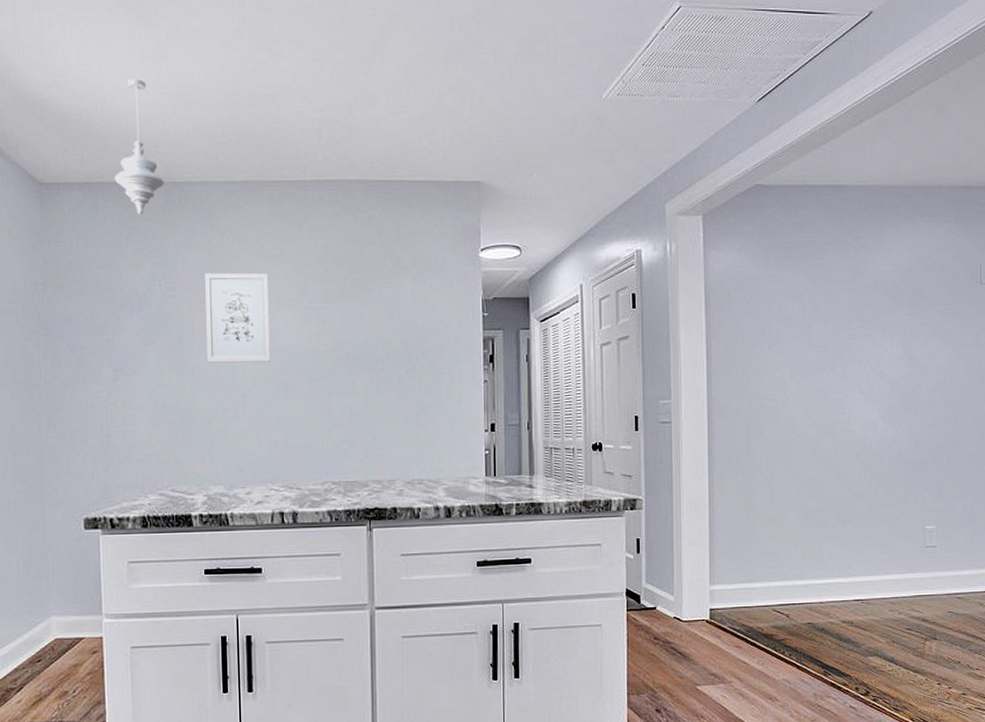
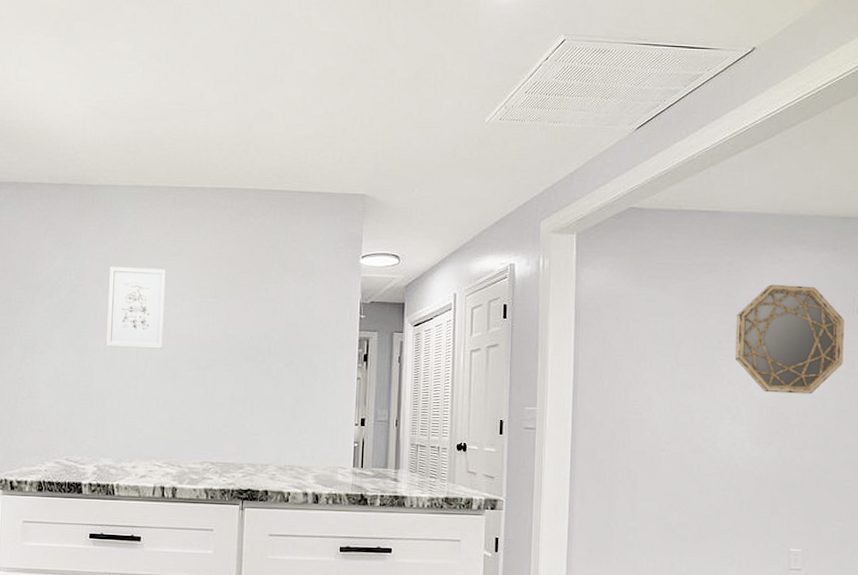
pendant light: present [114,79,164,215] -> none [38,93,81,212]
home mirror: none [864,259,968,370] -> present [734,284,844,394]

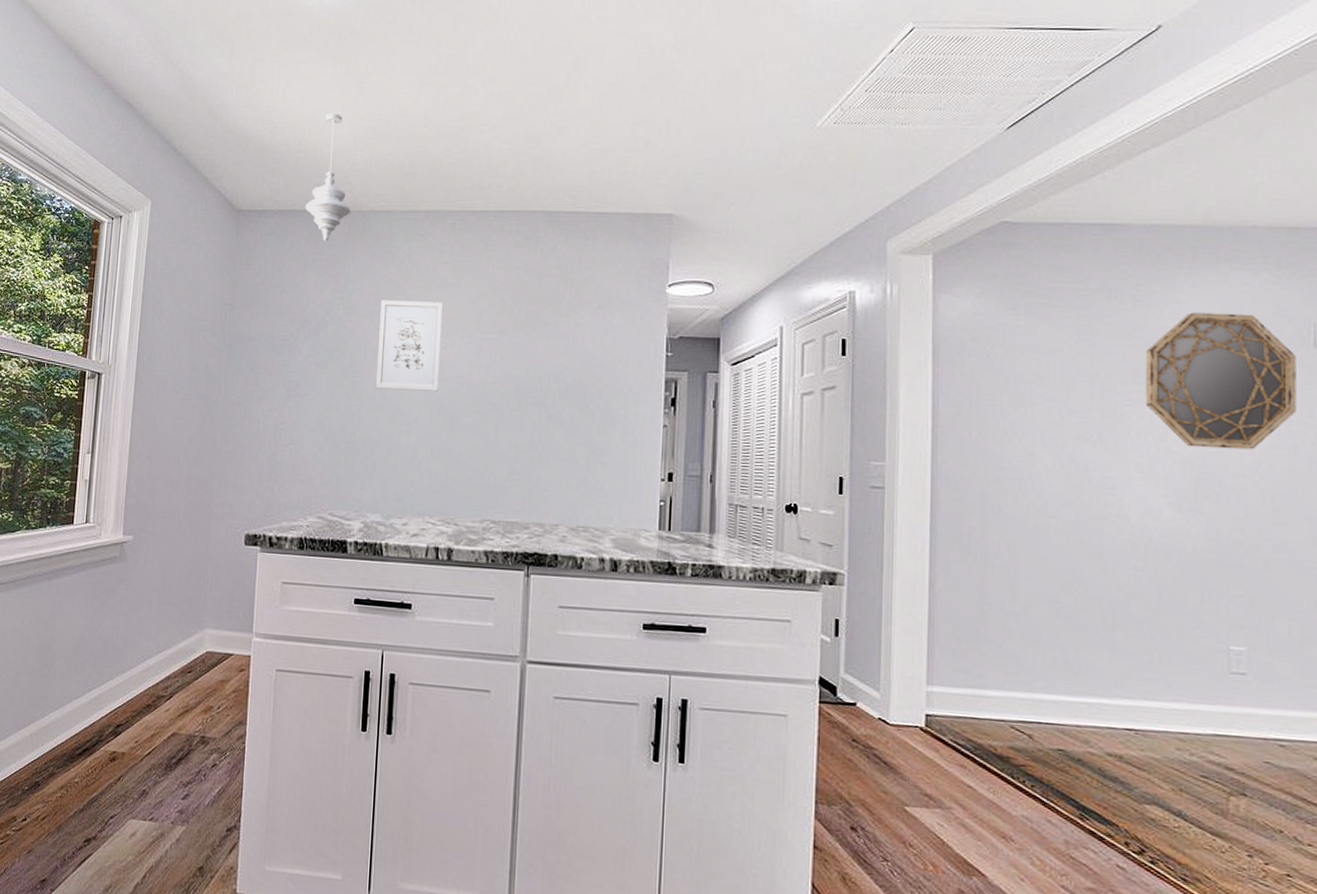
pendant light: none [38,93,81,212] -> present [305,113,351,241]

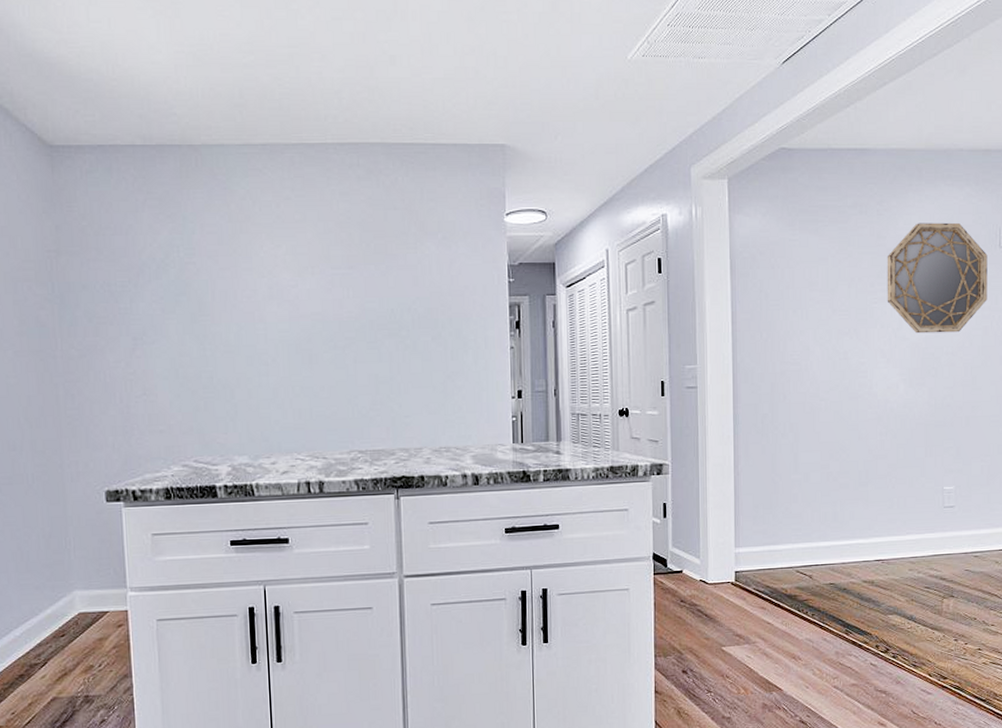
pendant light: present [305,113,351,241] -> none [127,37,180,179]
wall art: present [375,299,444,391] -> none [225,238,293,331]

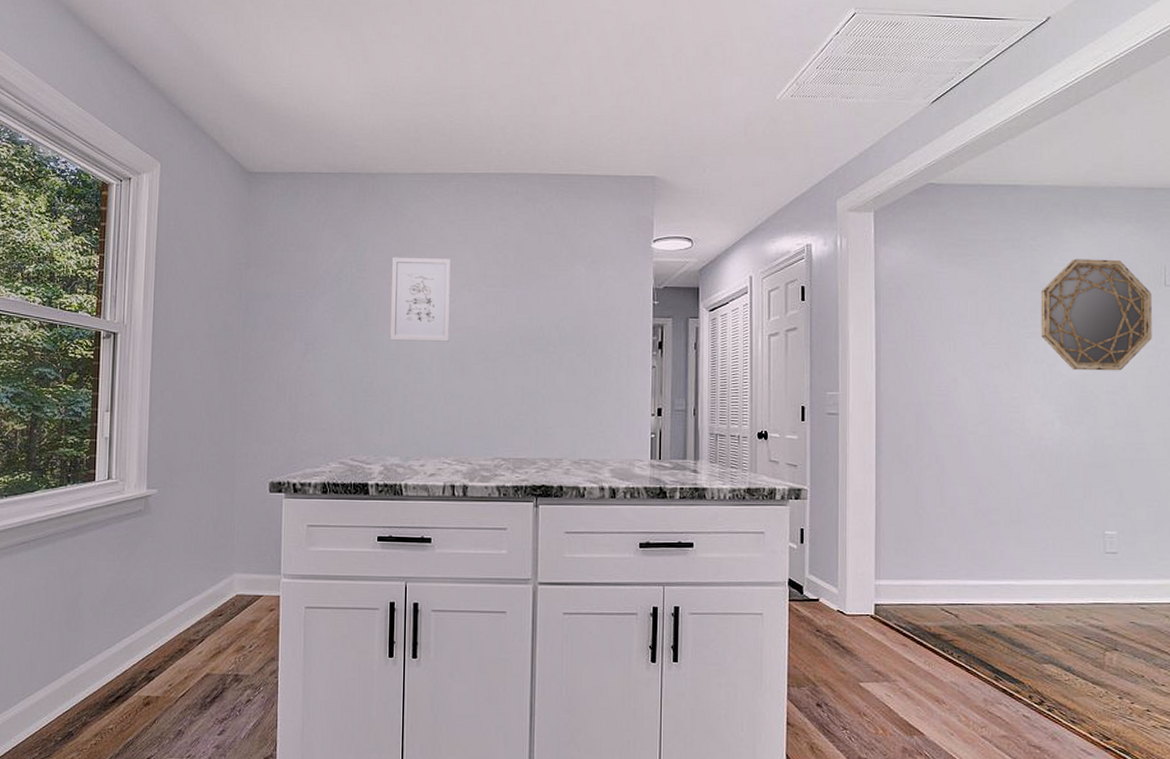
wall art: none [225,238,293,331] -> present [390,257,452,342]

